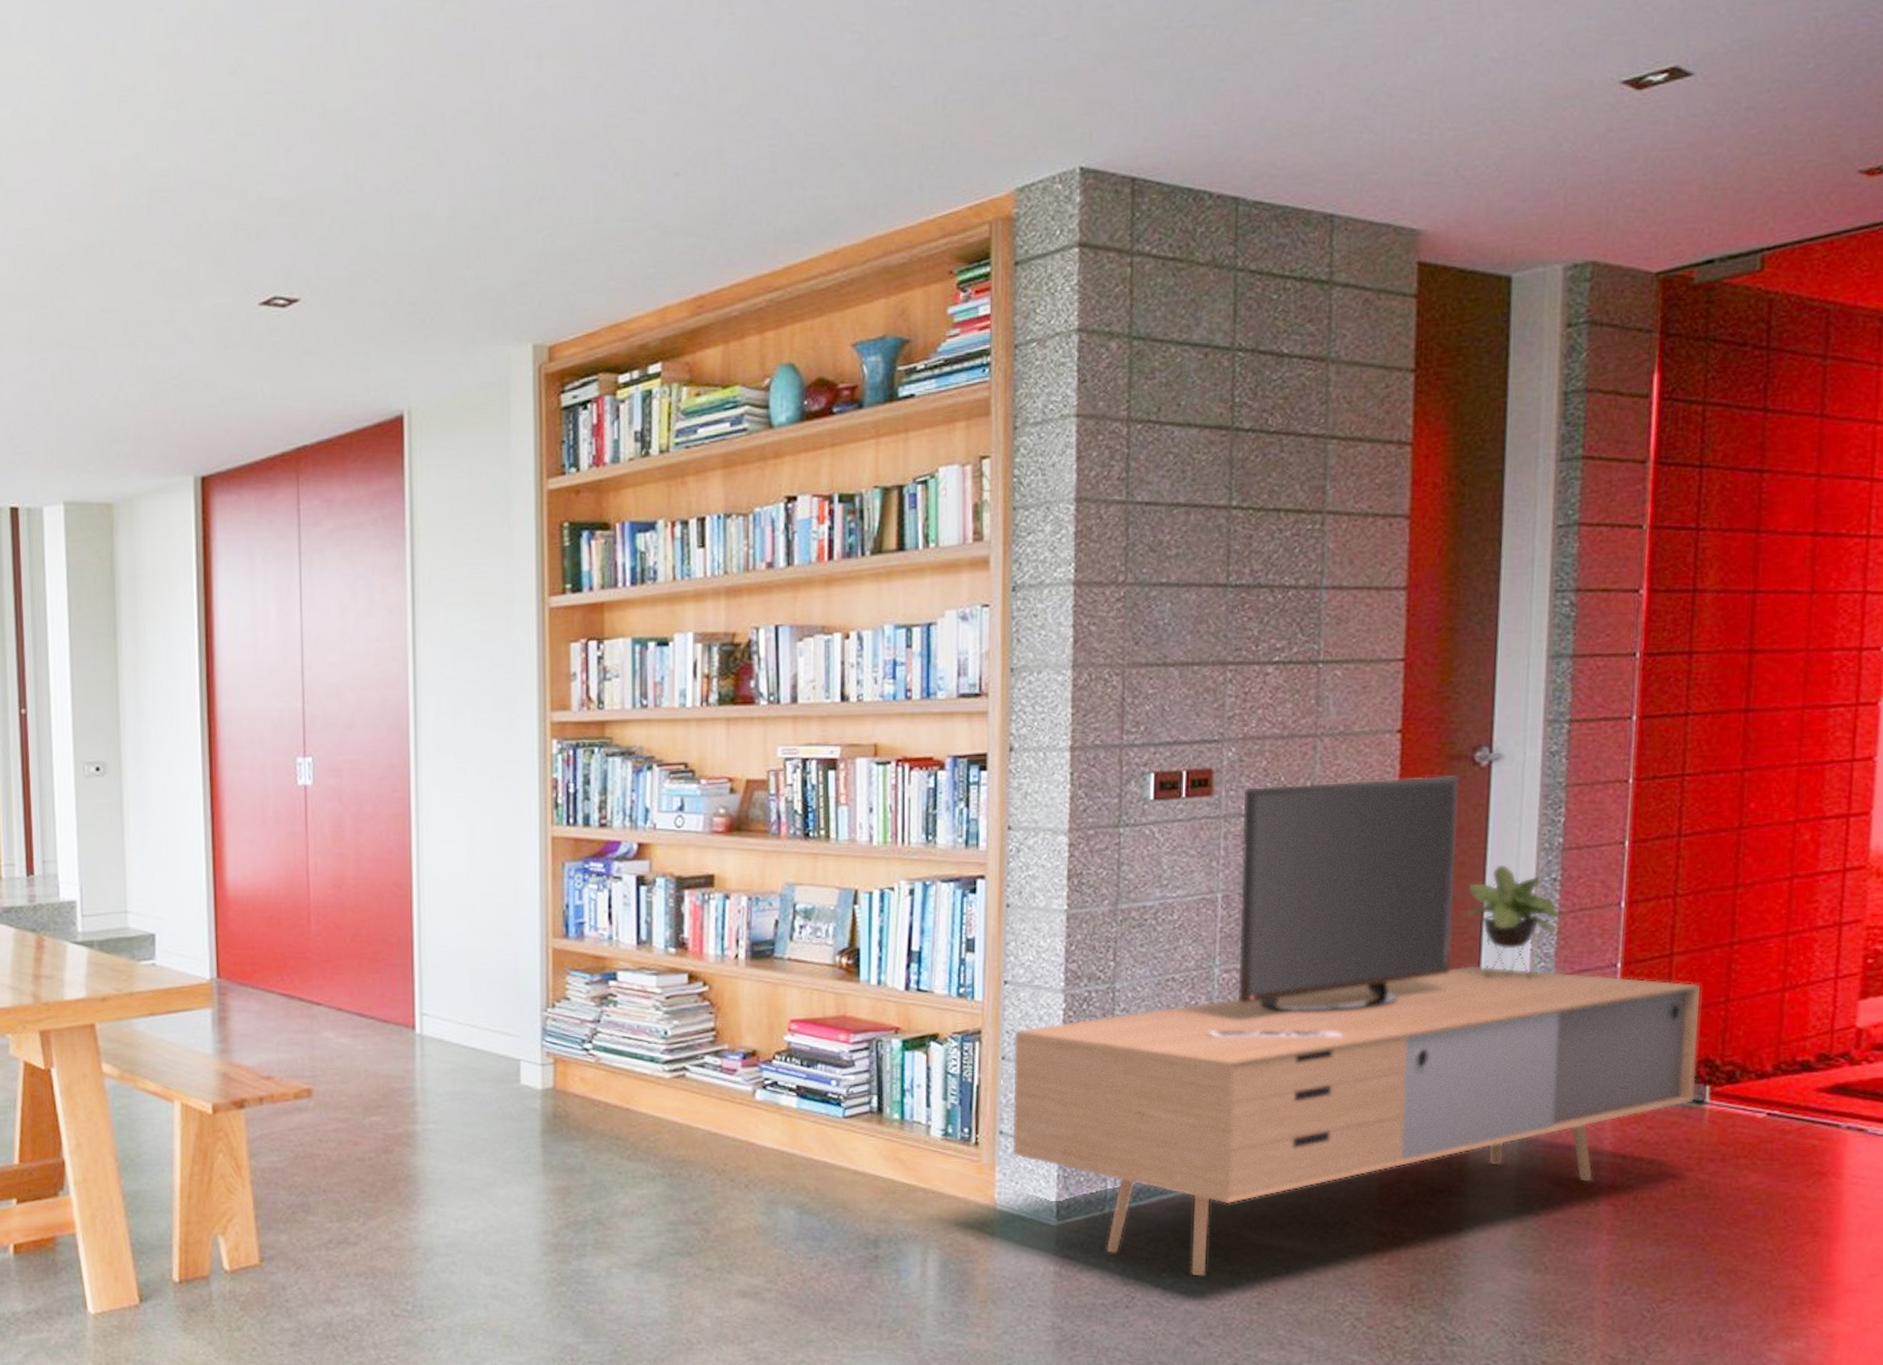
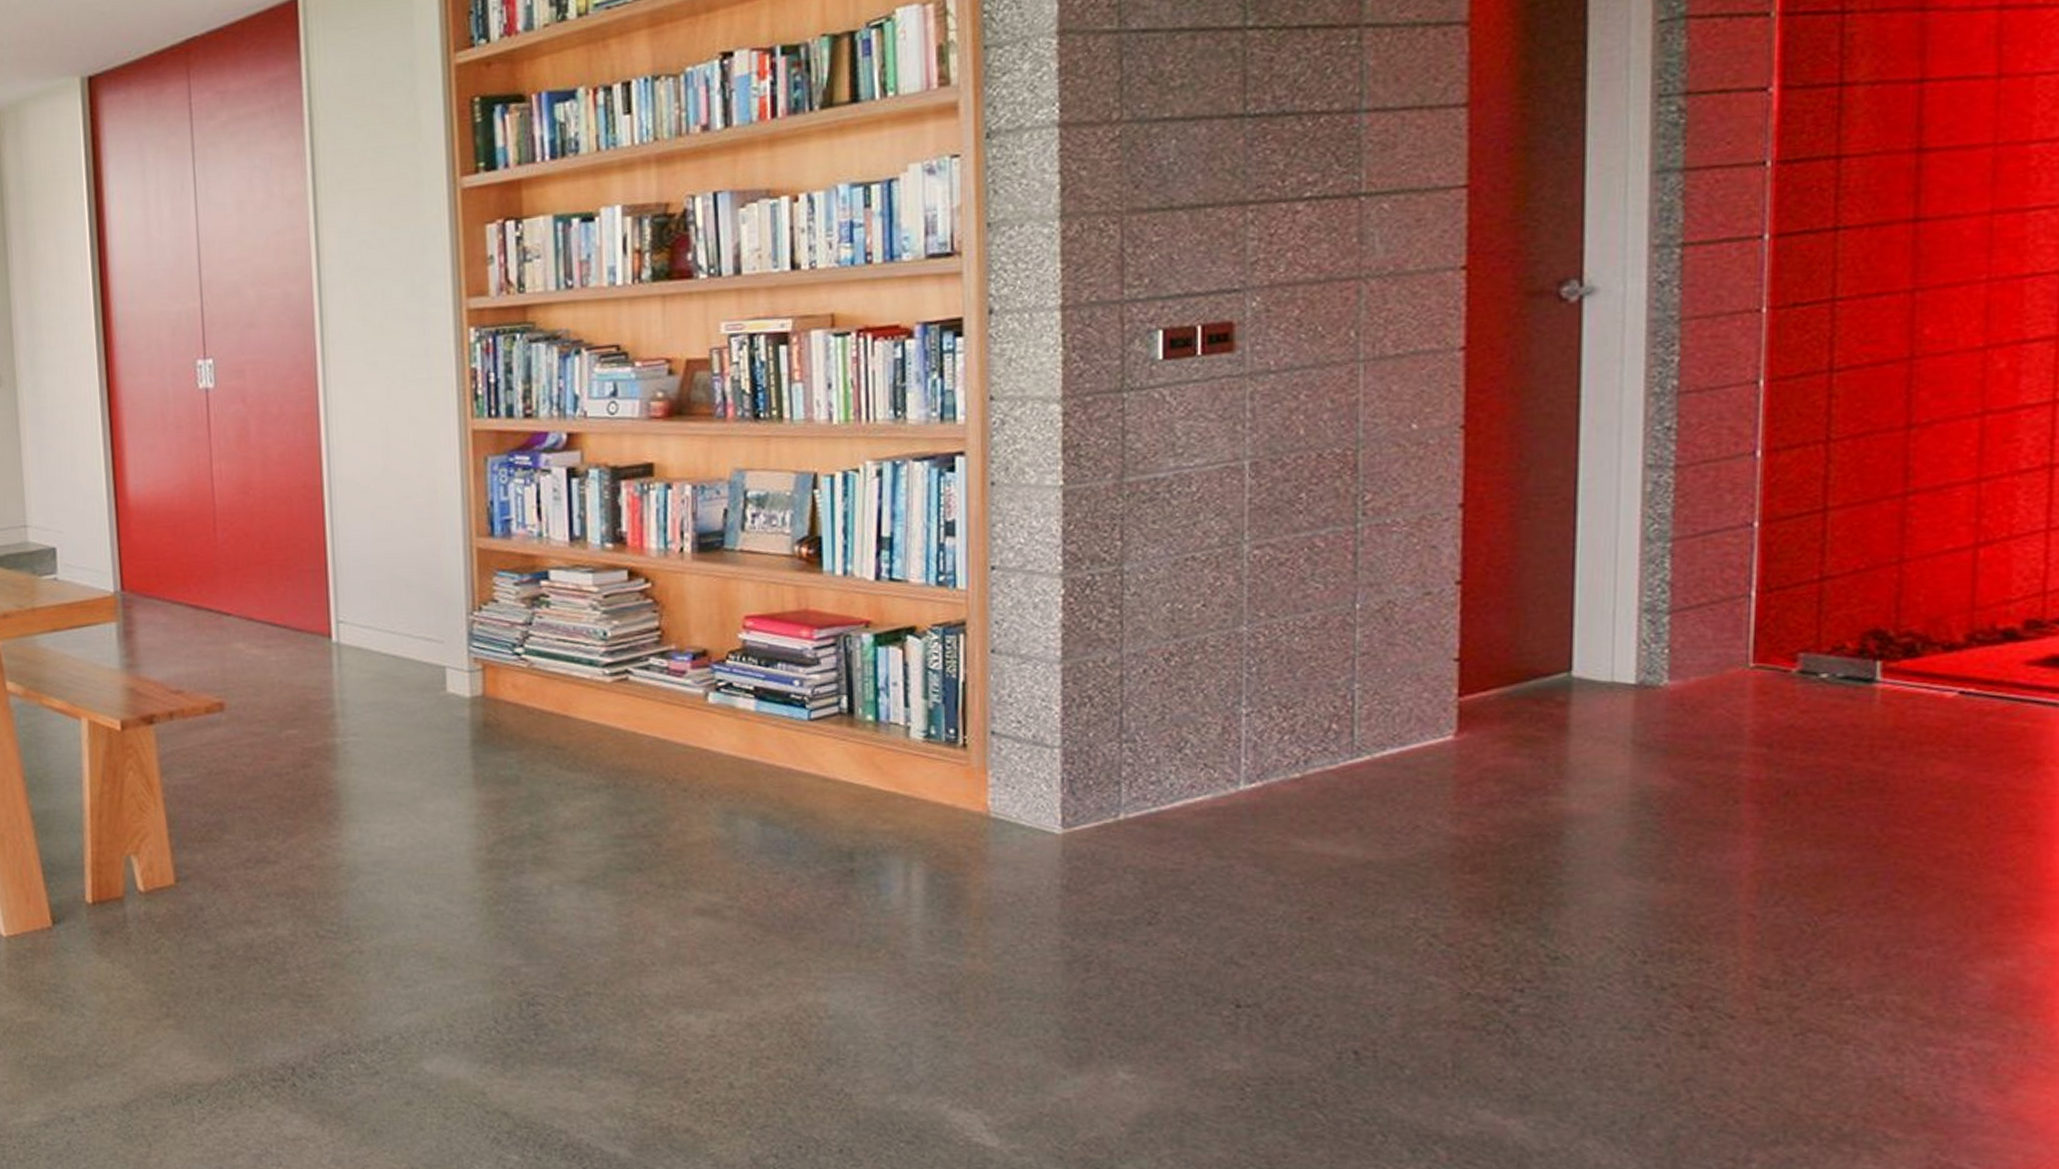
media console: present [1012,774,1700,1276] -> none [1004,313,1865,889]

